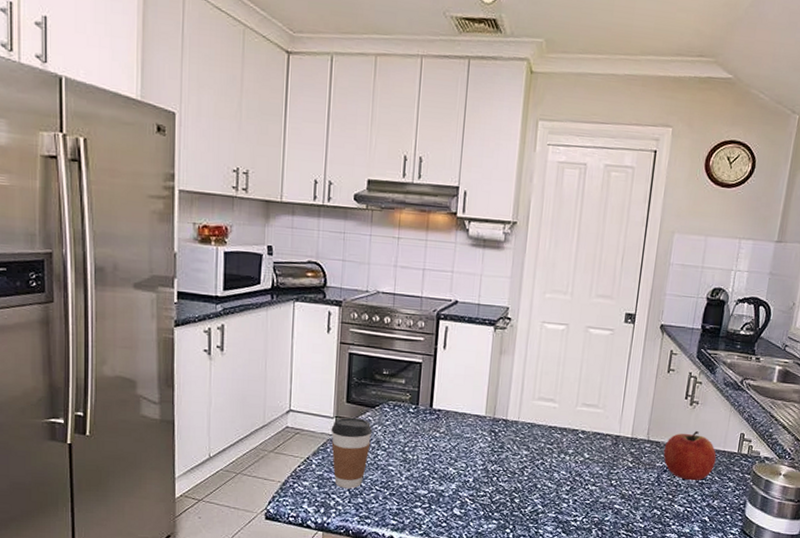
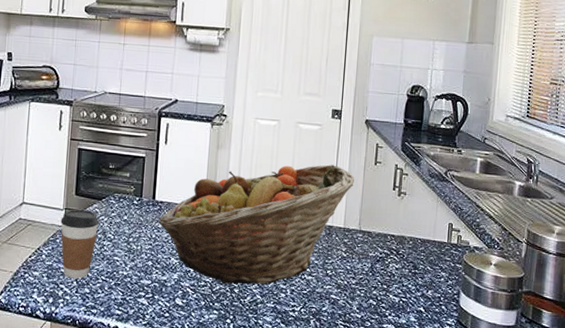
fruit basket: none [437,372,645,495] -> present [159,165,354,285]
apple: present [663,430,717,480] -> none [375,220,427,270]

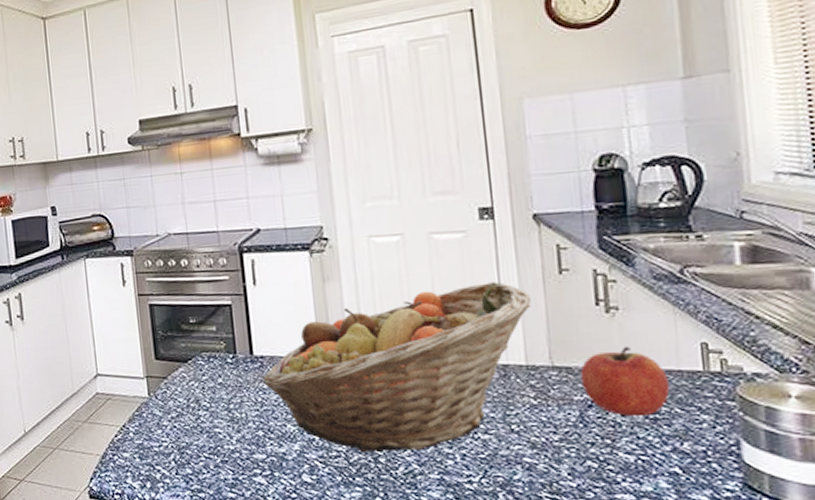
coffee cup: present [60,209,100,279] -> none [143,375,190,458]
apple: none [375,220,427,270] -> present [580,346,670,416]

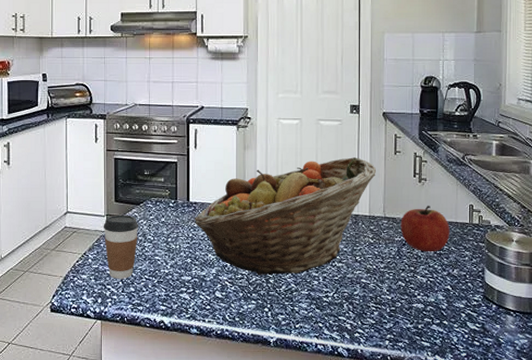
coffee cup: none [143,375,190,458] -> present [103,214,139,279]

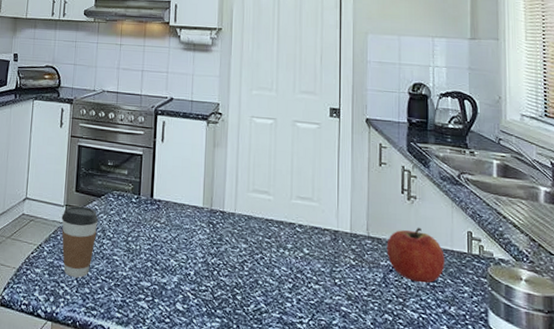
fruit basket: present [195,157,376,276] -> none [158,165,358,292]

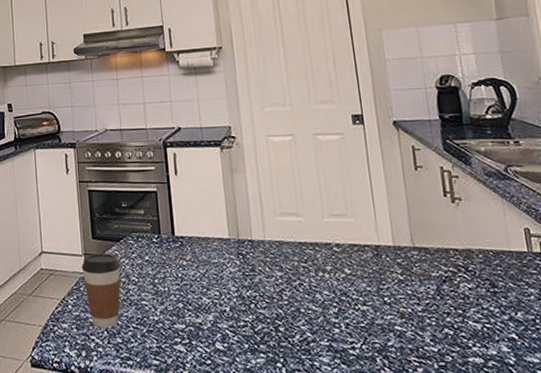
apple: present [387,227,445,283] -> none [435,230,504,289]

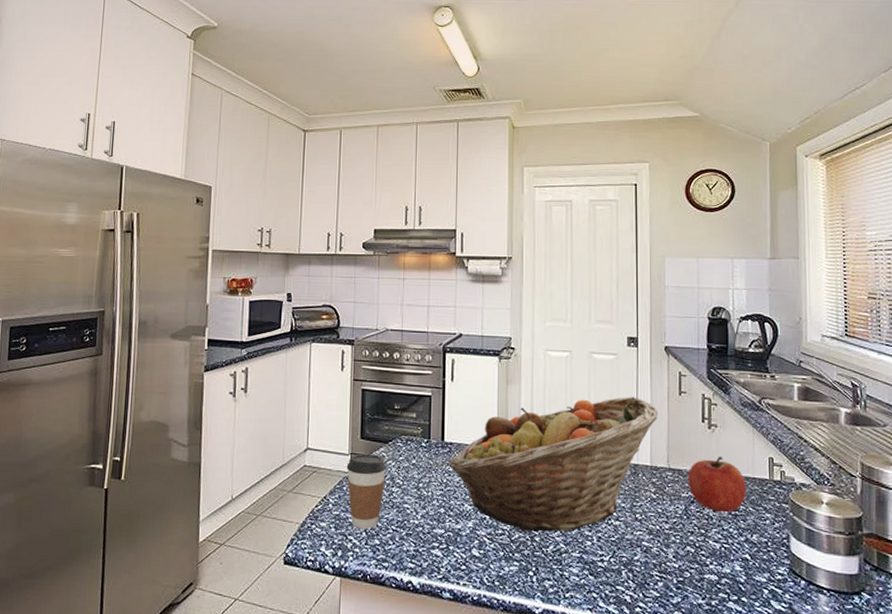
fruit basket: none [183,176,395,323] -> present [450,397,658,532]
apple: none [435,230,504,289] -> present [688,455,747,512]

